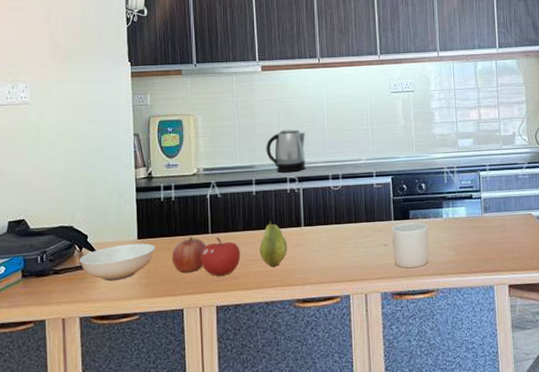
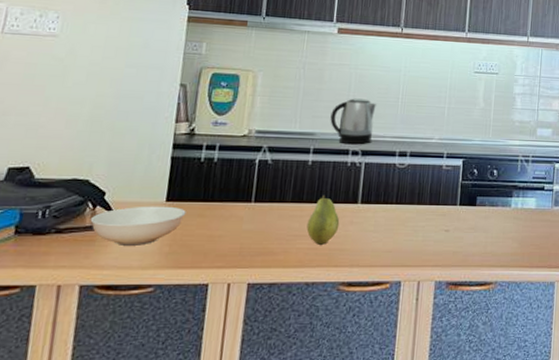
fruit: present [172,237,207,273] -> none [203,204,247,244]
fruit: present [201,237,241,276] -> none [237,207,285,250]
mug: present [392,221,429,269] -> none [453,208,495,258]

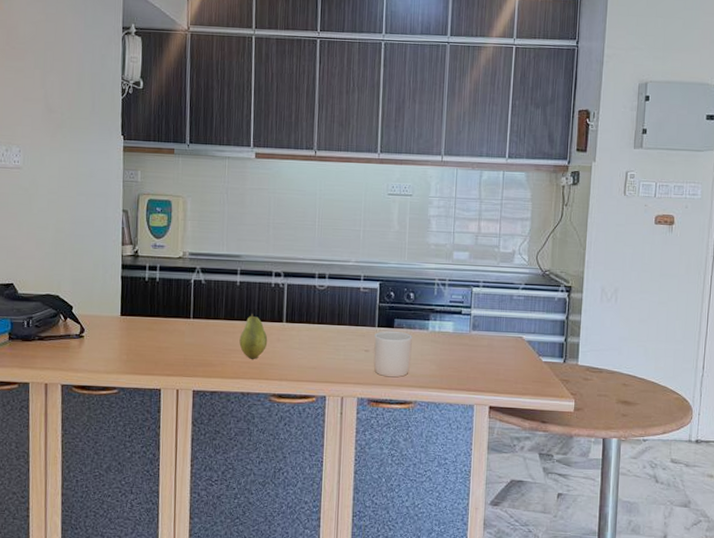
bowl: present [90,206,186,245] -> none [63,319,138,353]
kettle: present [330,98,376,145] -> none [253,222,295,267]
mug: none [453,208,495,258] -> present [373,330,412,378]

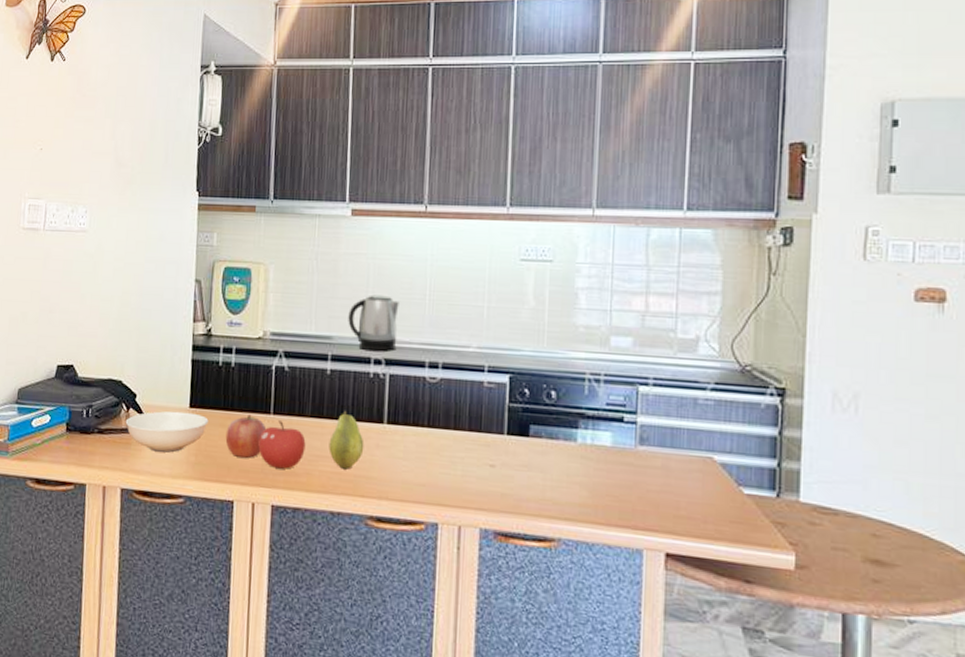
bowl: none [63,319,138,353] -> present [125,411,209,453]
fruit: none [152,320,188,355] -> present [225,415,267,459]
fruit: none [181,323,220,362] -> present [258,420,306,469]
kettle: none [253,222,295,267] -> present [348,295,399,352]
mug: present [373,330,412,378] -> none [501,440,554,505]

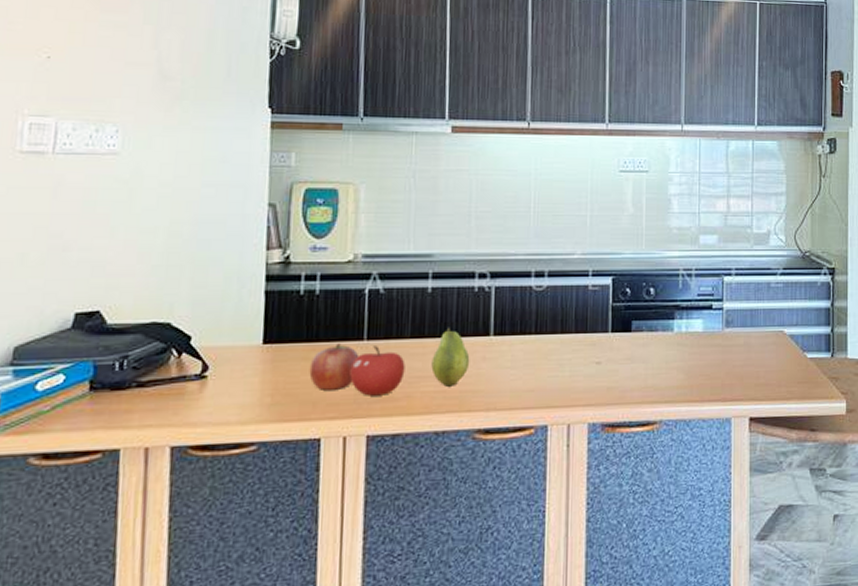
bowl: present [125,411,209,453] -> none [176,349,288,398]
kettle: present [348,295,399,352] -> none [450,210,504,266]

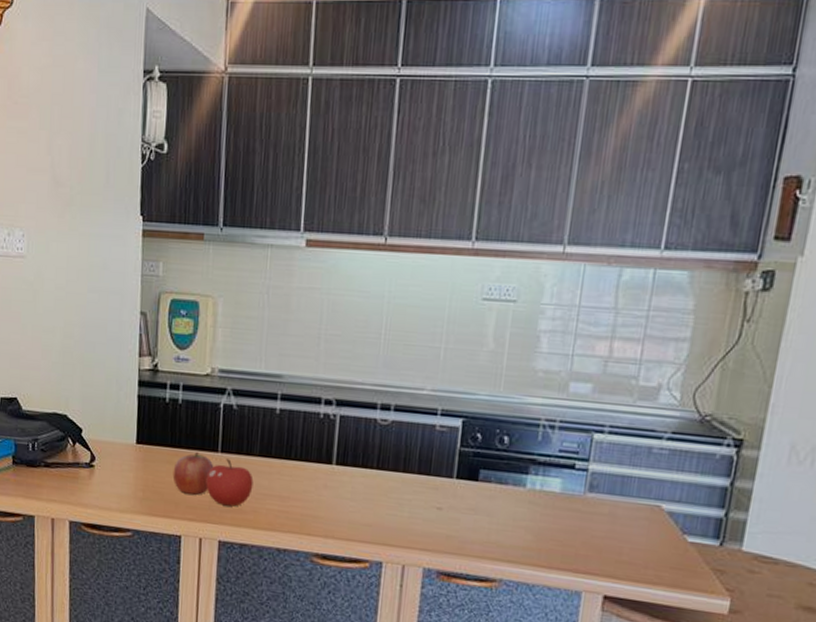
fruit: present [431,327,470,387] -> none [276,450,312,508]

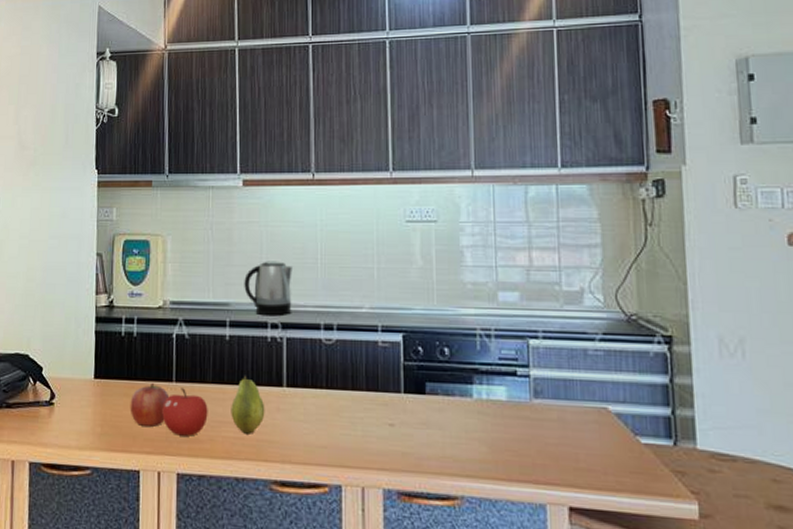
fruit: none [276,450,312,508] -> present [231,375,265,434]
kettle: none [299,332,353,393] -> present [244,261,292,316]

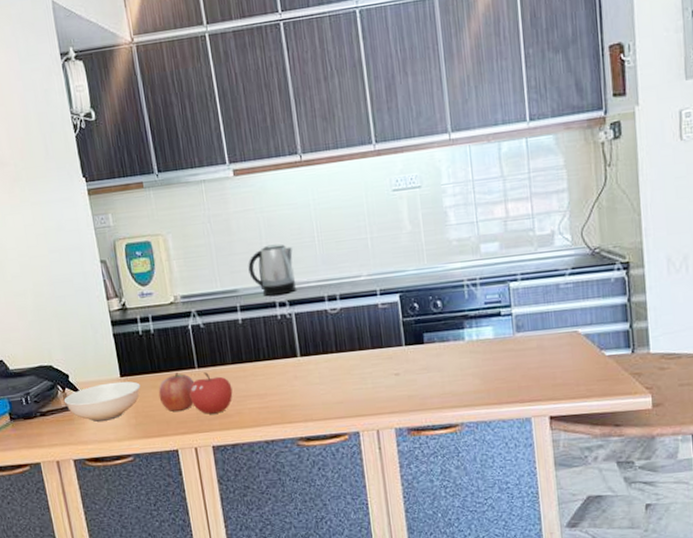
bowl: none [32,382,113,424] -> present [63,381,141,422]
fruit: present [231,375,265,434] -> none [252,352,285,403]

